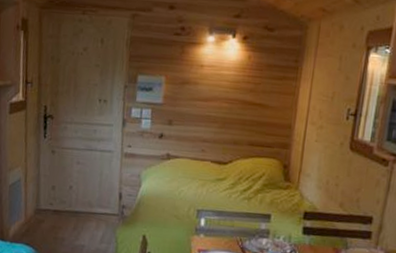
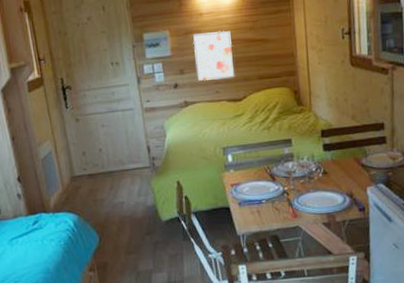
wall art: none [186,85,229,139] -> present [193,30,234,82]

